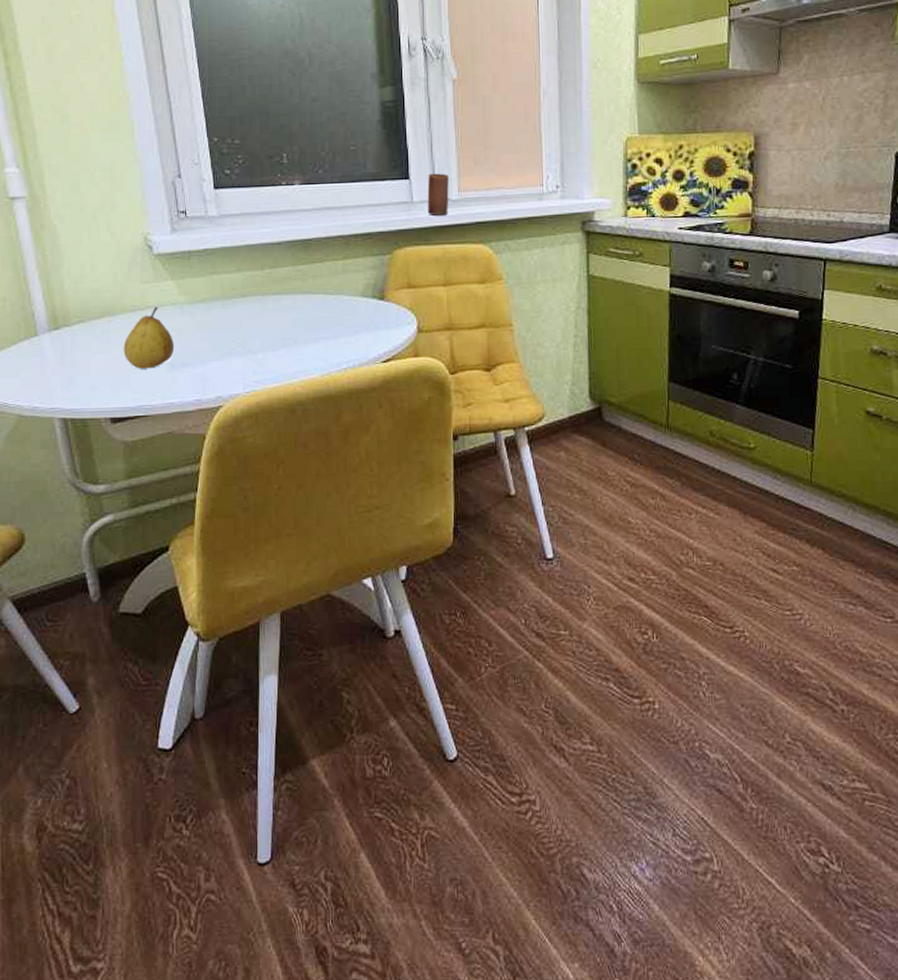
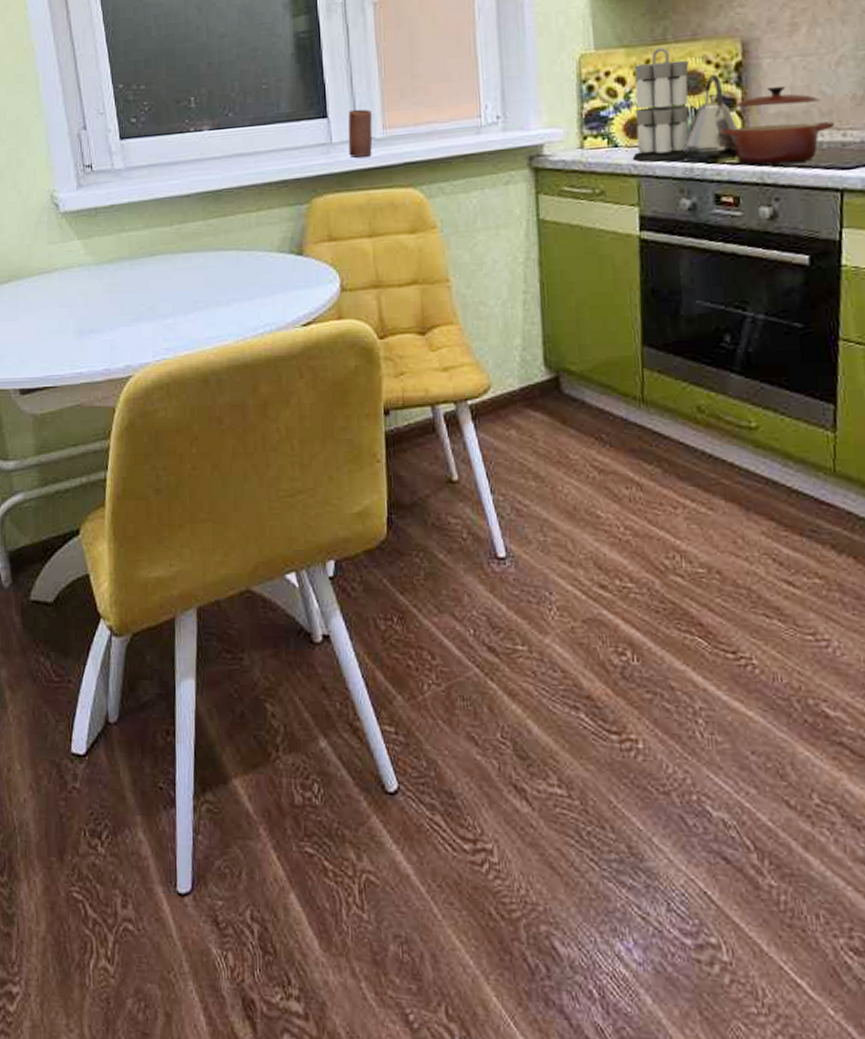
fruit: present [123,307,175,369] -> none [31,269,83,336]
spice rack: none [667,136,713,231] -> present [633,48,689,163]
kettle: none [706,161,748,233] -> present [683,74,738,162]
saucepan: none [735,173,822,237] -> present [720,86,835,165]

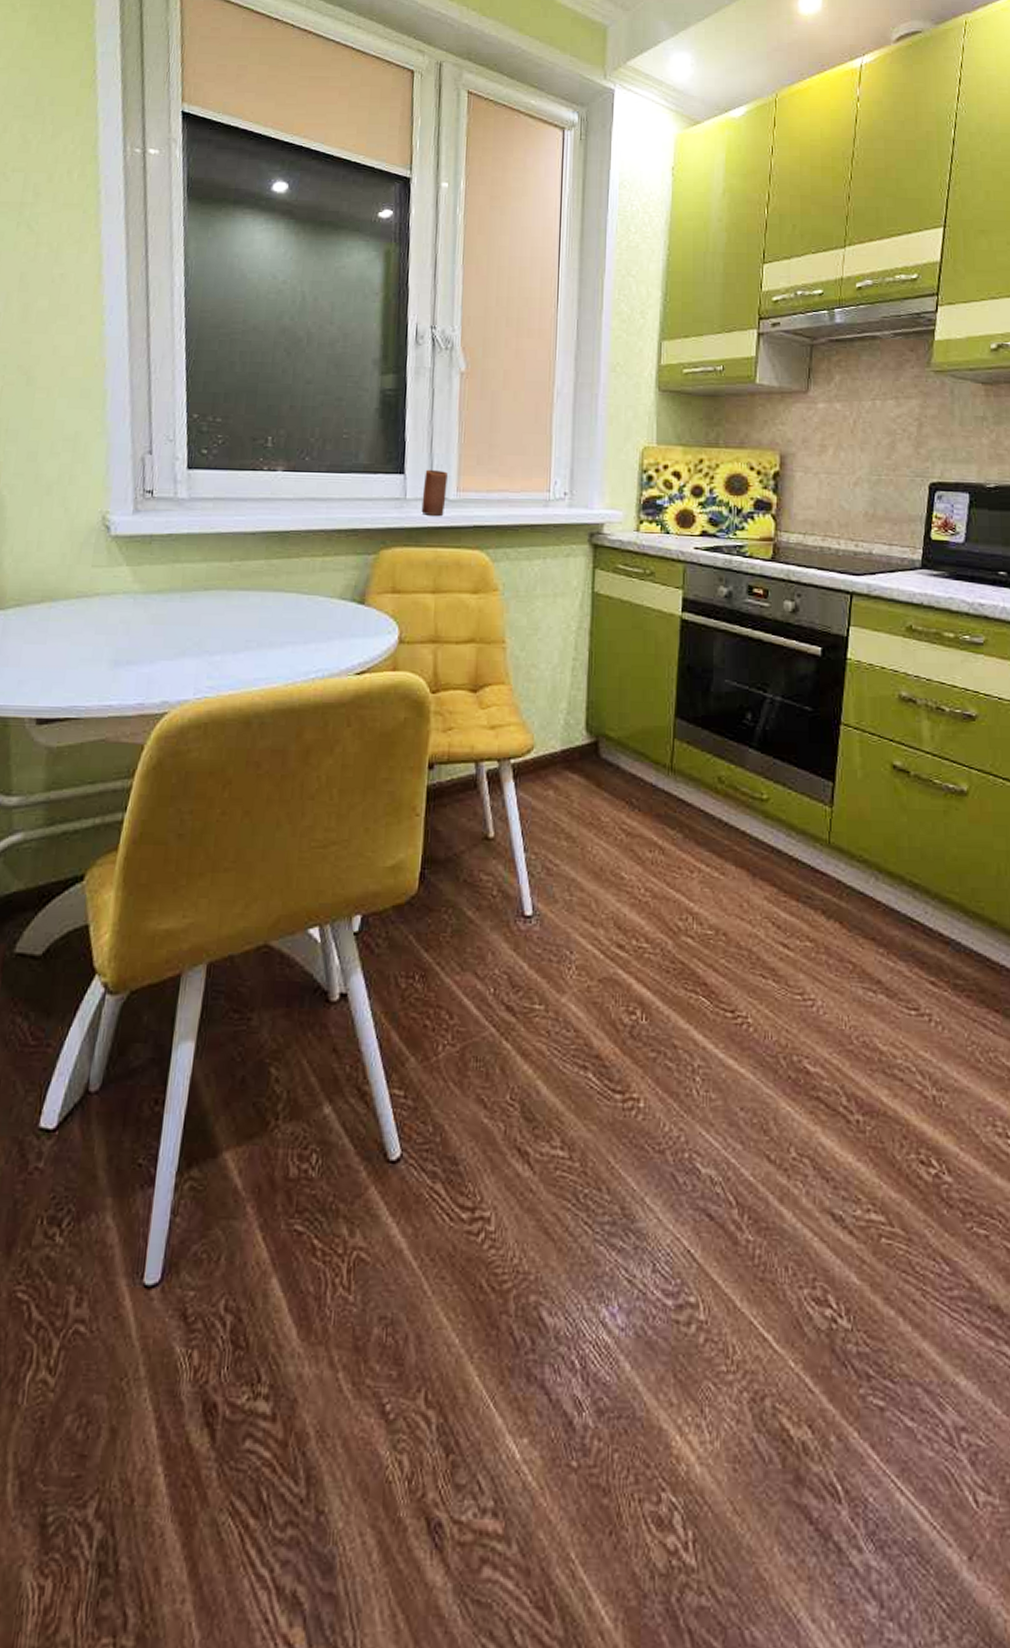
spice rack: present [633,48,689,163] -> none [682,451,735,552]
kettle: present [683,74,738,162] -> none [725,480,771,557]
saucepan: present [720,86,835,165] -> none [757,496,850,565]

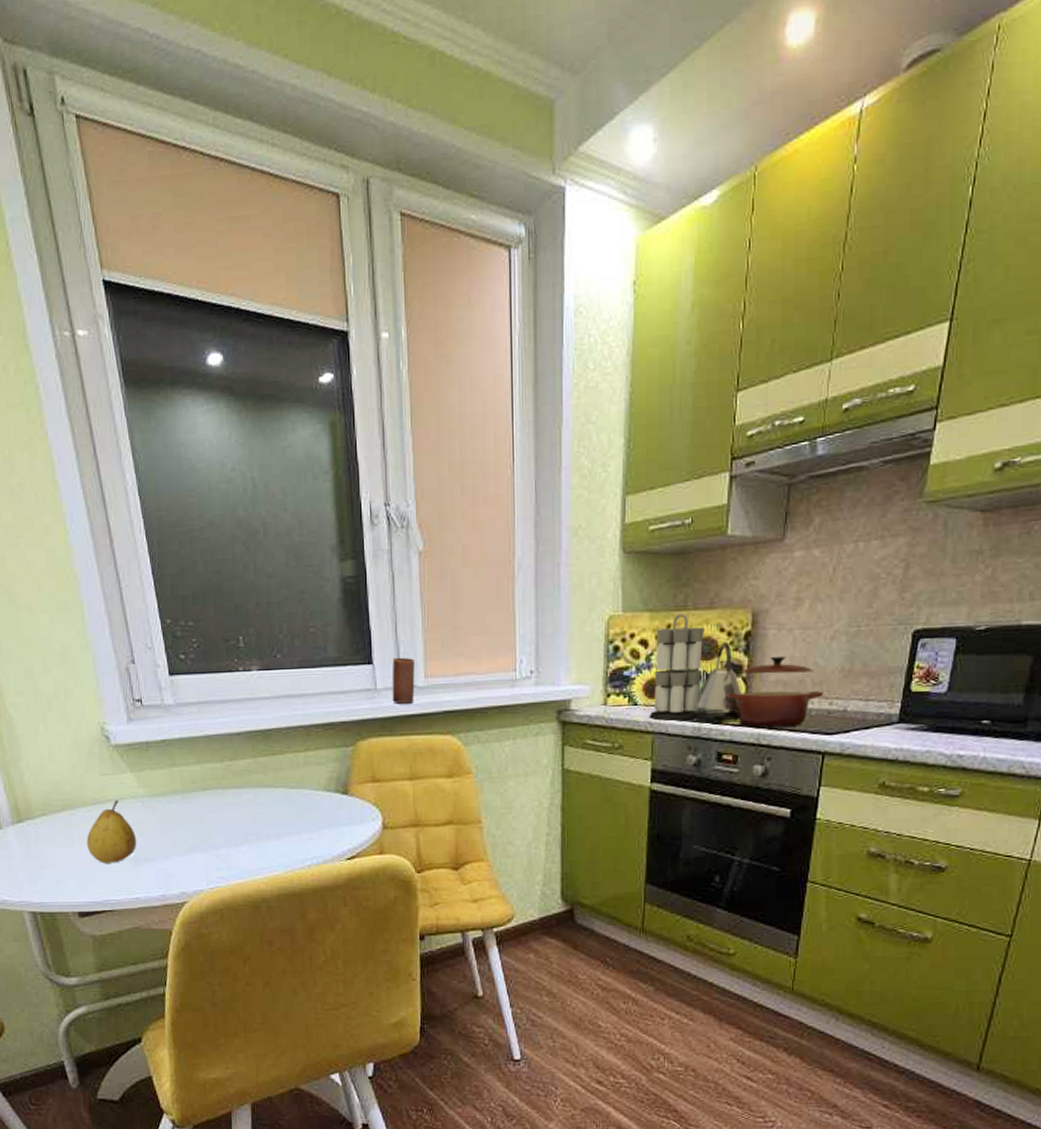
fruit: none [61,594,122,664] -> present [86,800,137,863]
spice rack: none [682,451,735,552] -> present [650,614,704,721]
kettle: none [725,480,771,557] -> present [694,642,741,723]
saucepan: none [757,496,850,565] -> present [726,656,824,727]

